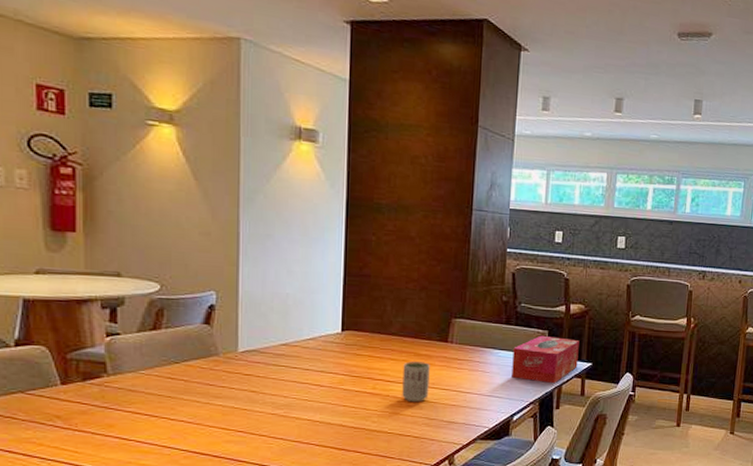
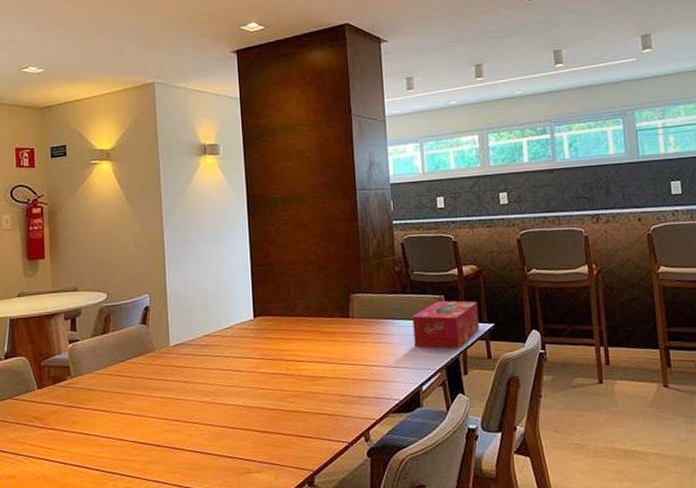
cup: present [402,361,430,403] -> none [311,339,338,380]

